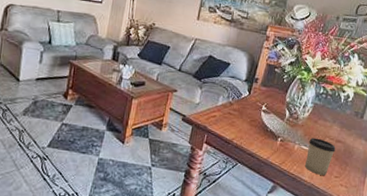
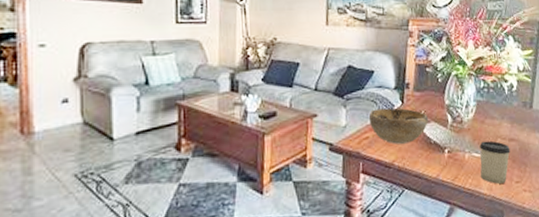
decorative bowl: none [218,94,269,128] -> present [368,107,428,145]

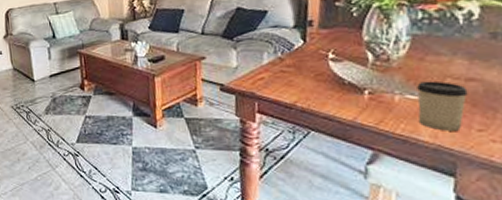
decorative bowl: present [368,107,428,145] -> none [262,47,340,86]

